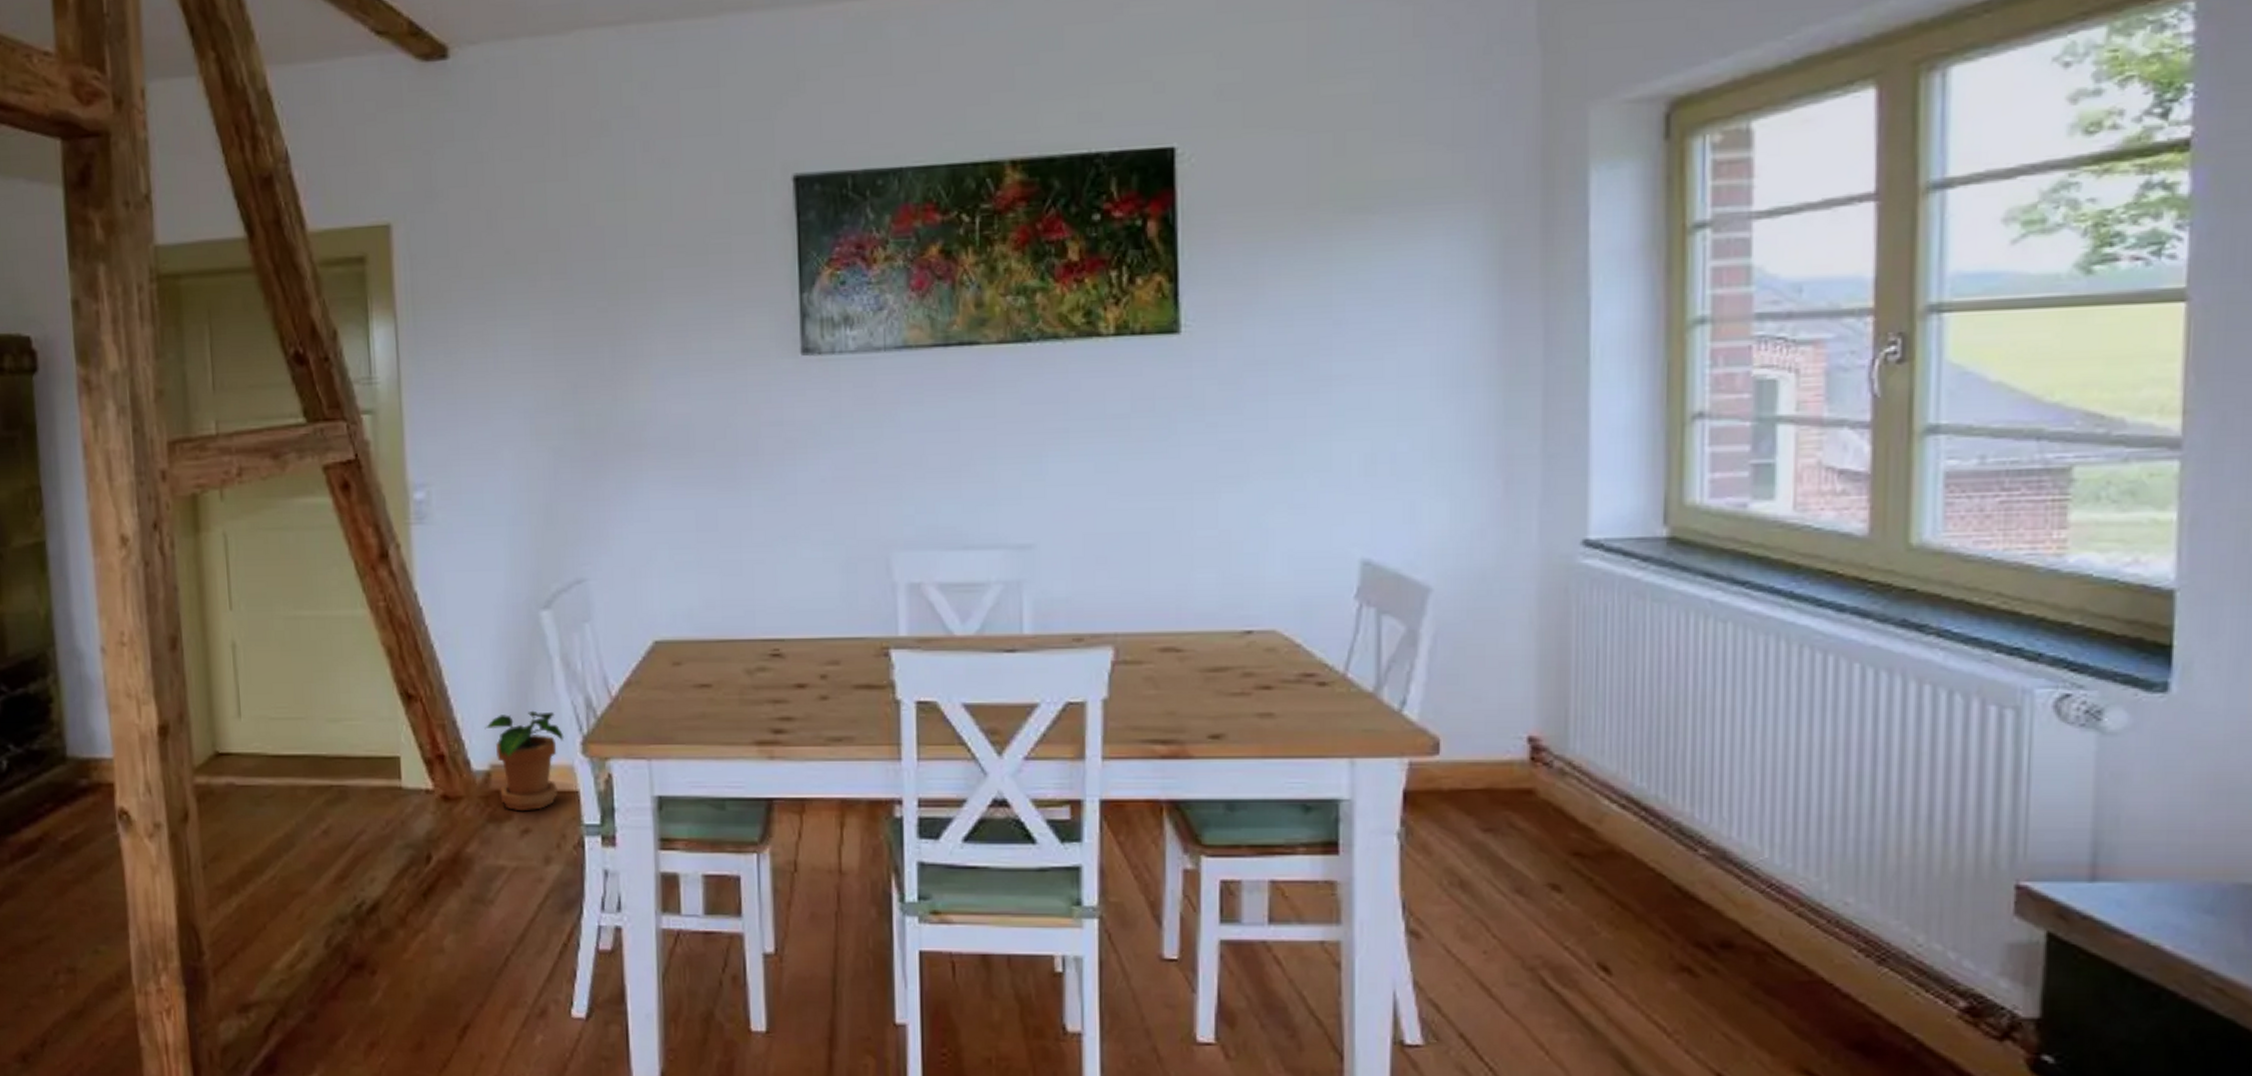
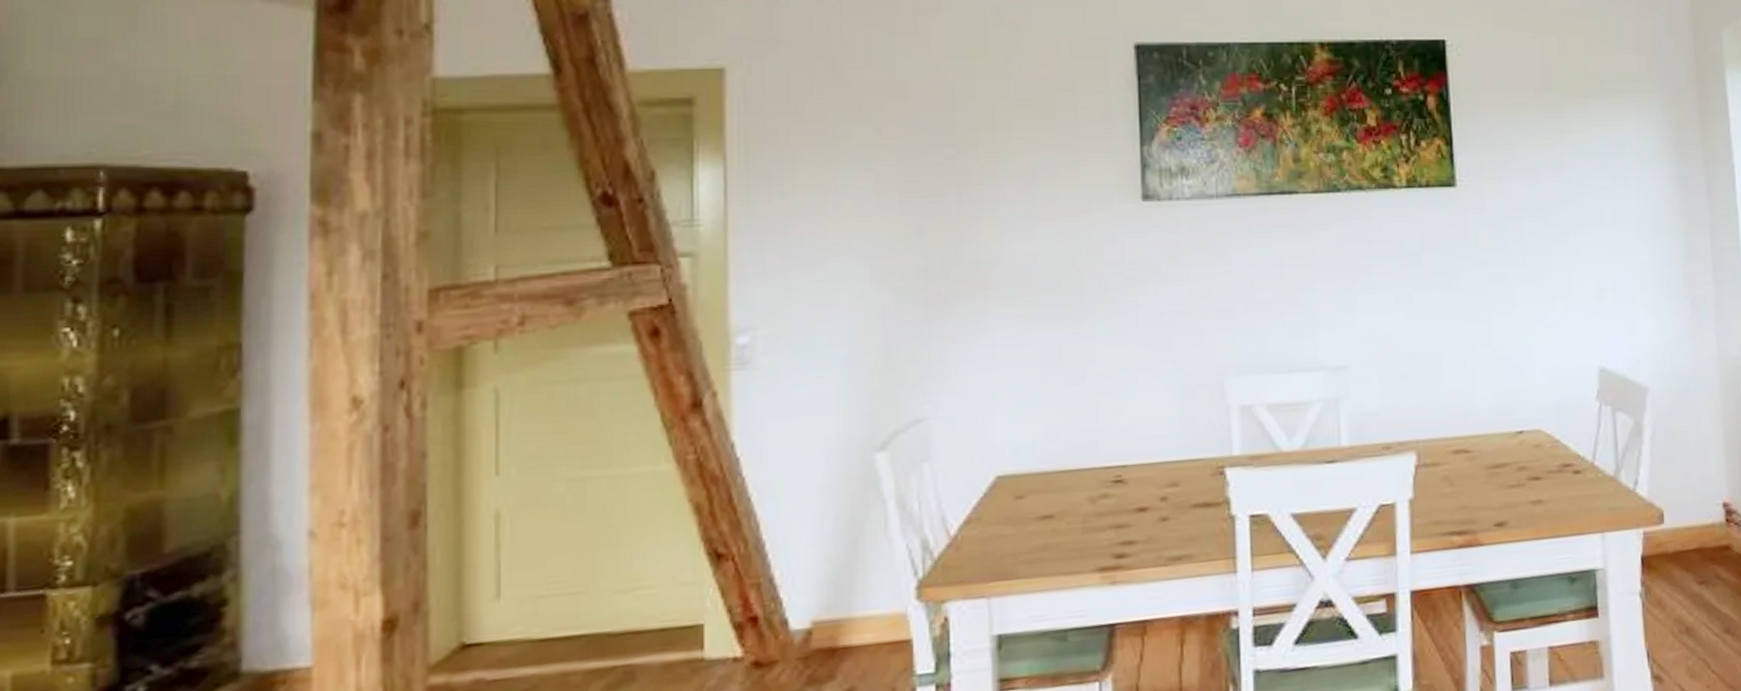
potted plant: present [484,710,565,812] -> none [807,557,898,669]

